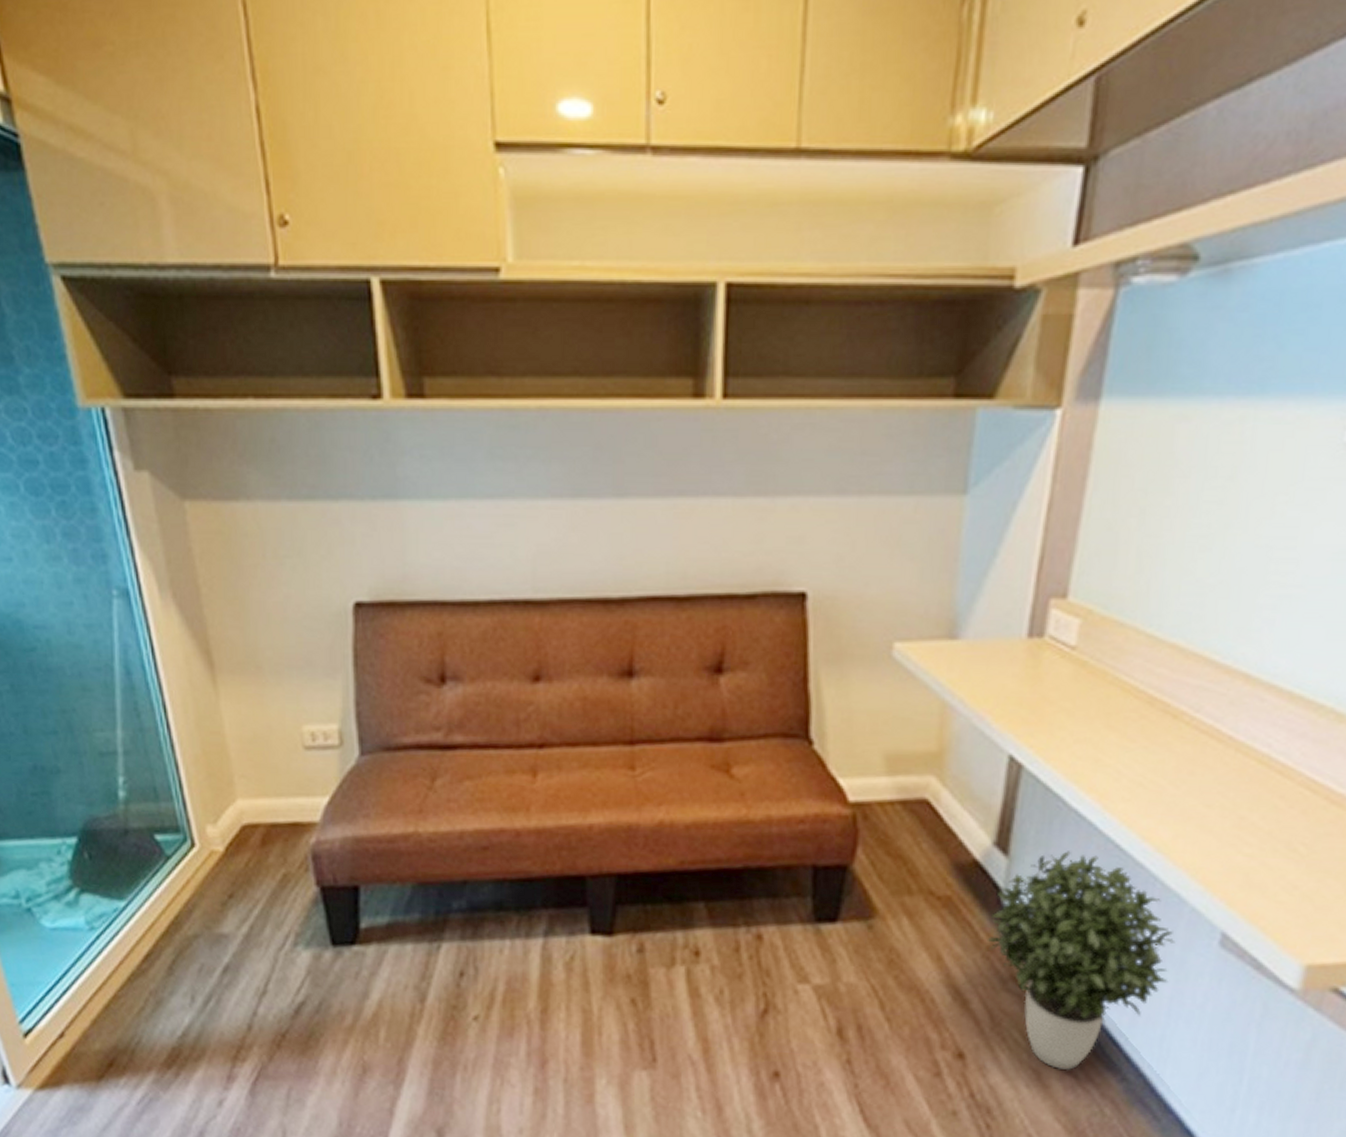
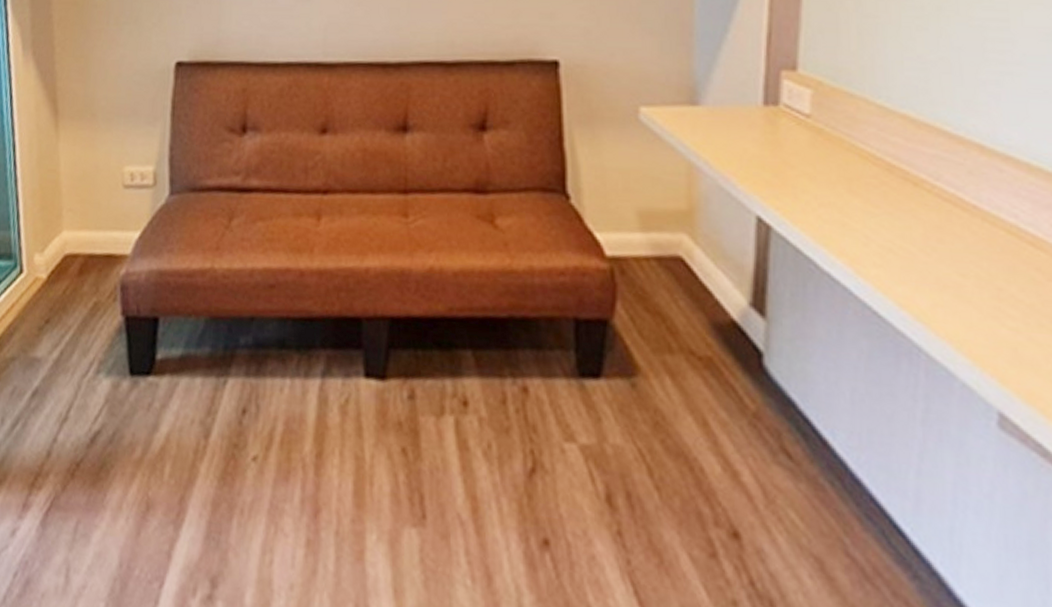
potted plant: present [987,851,1176,1071] -> none [752,315,950,562]

